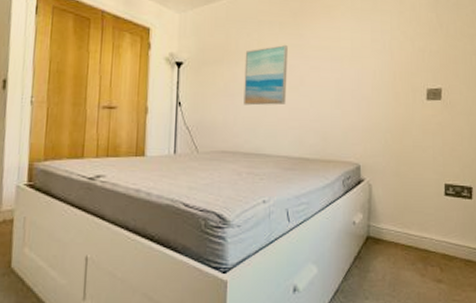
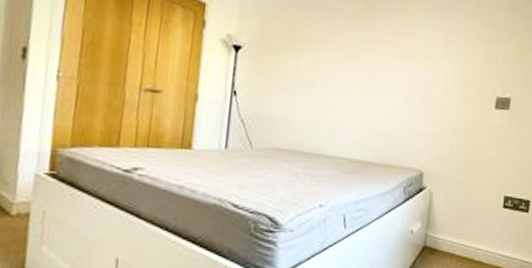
wall art: present [244,44,288,106] -> none [306,36,359,103]

